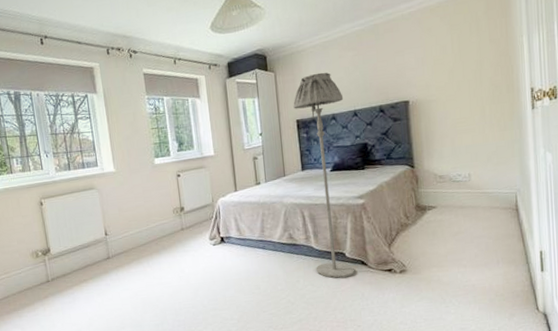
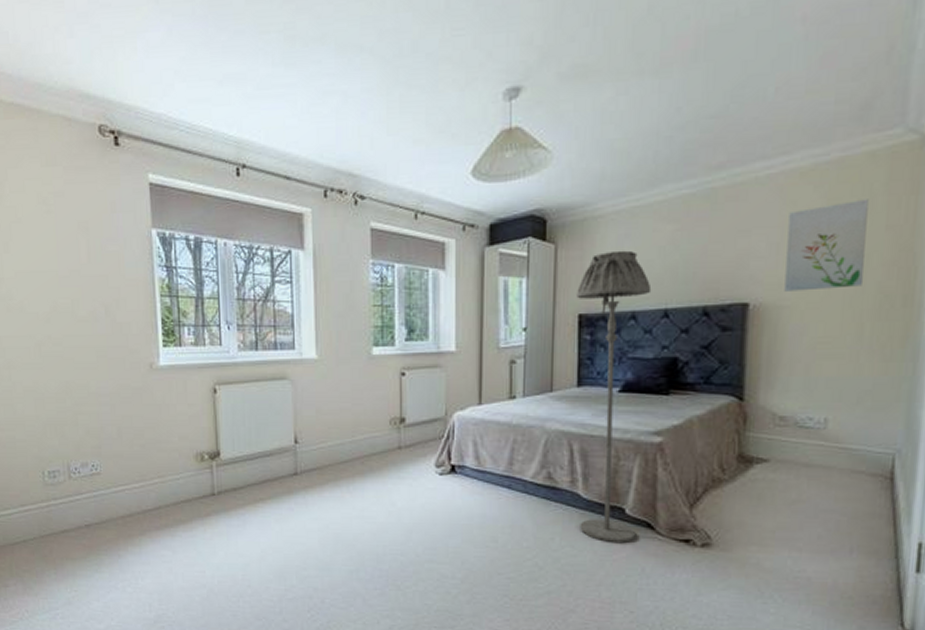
wall art: none [427,23,480,90] -> present [784,199,869,291]

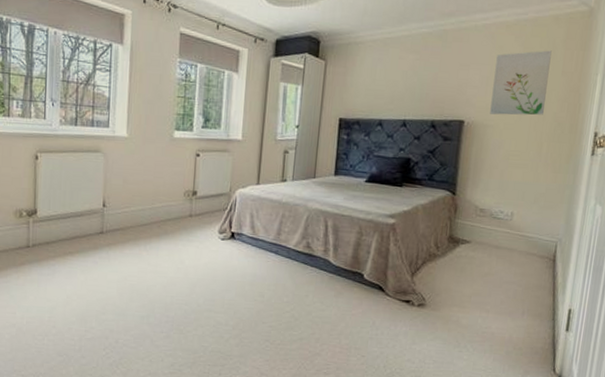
floor lamp: present [577,250,652,542] -> none [328,70,395,301]

